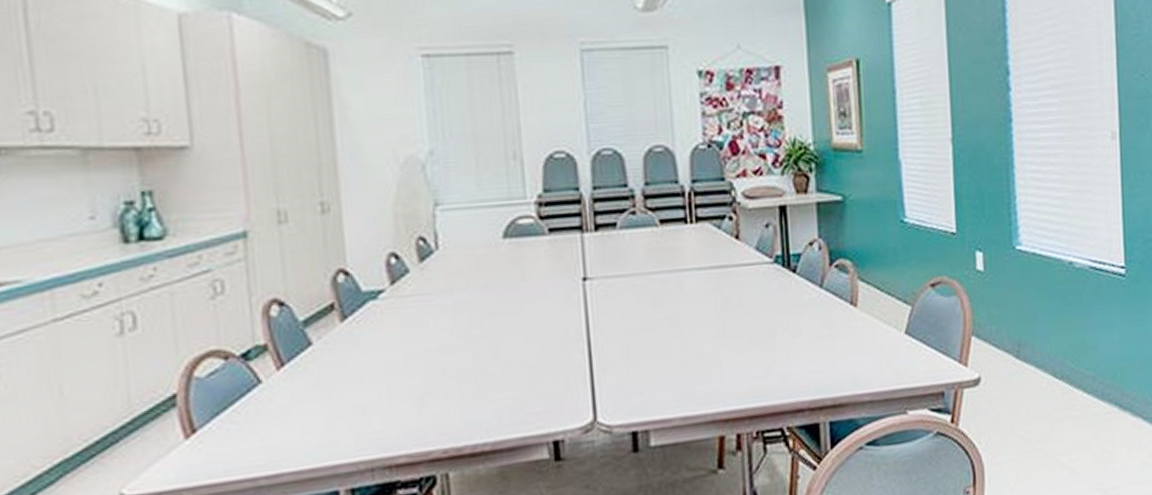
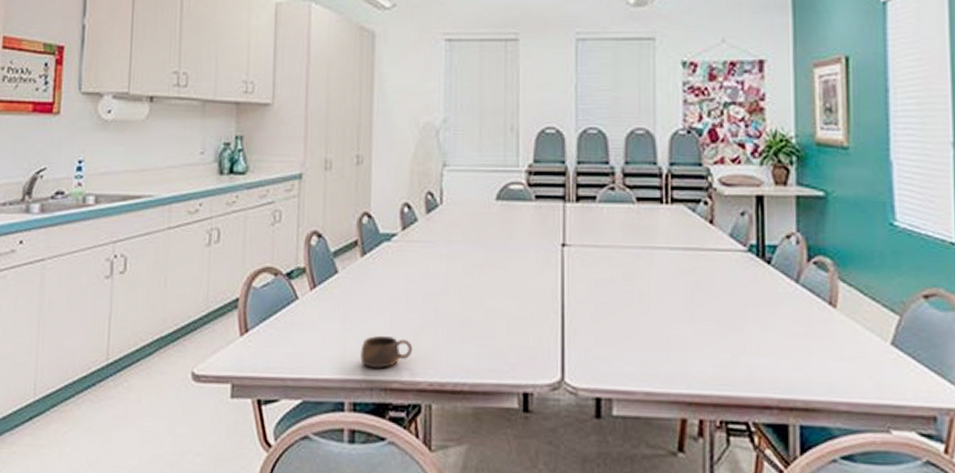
cup: none [353,407,420,447] -> present [360,336,413,368]

